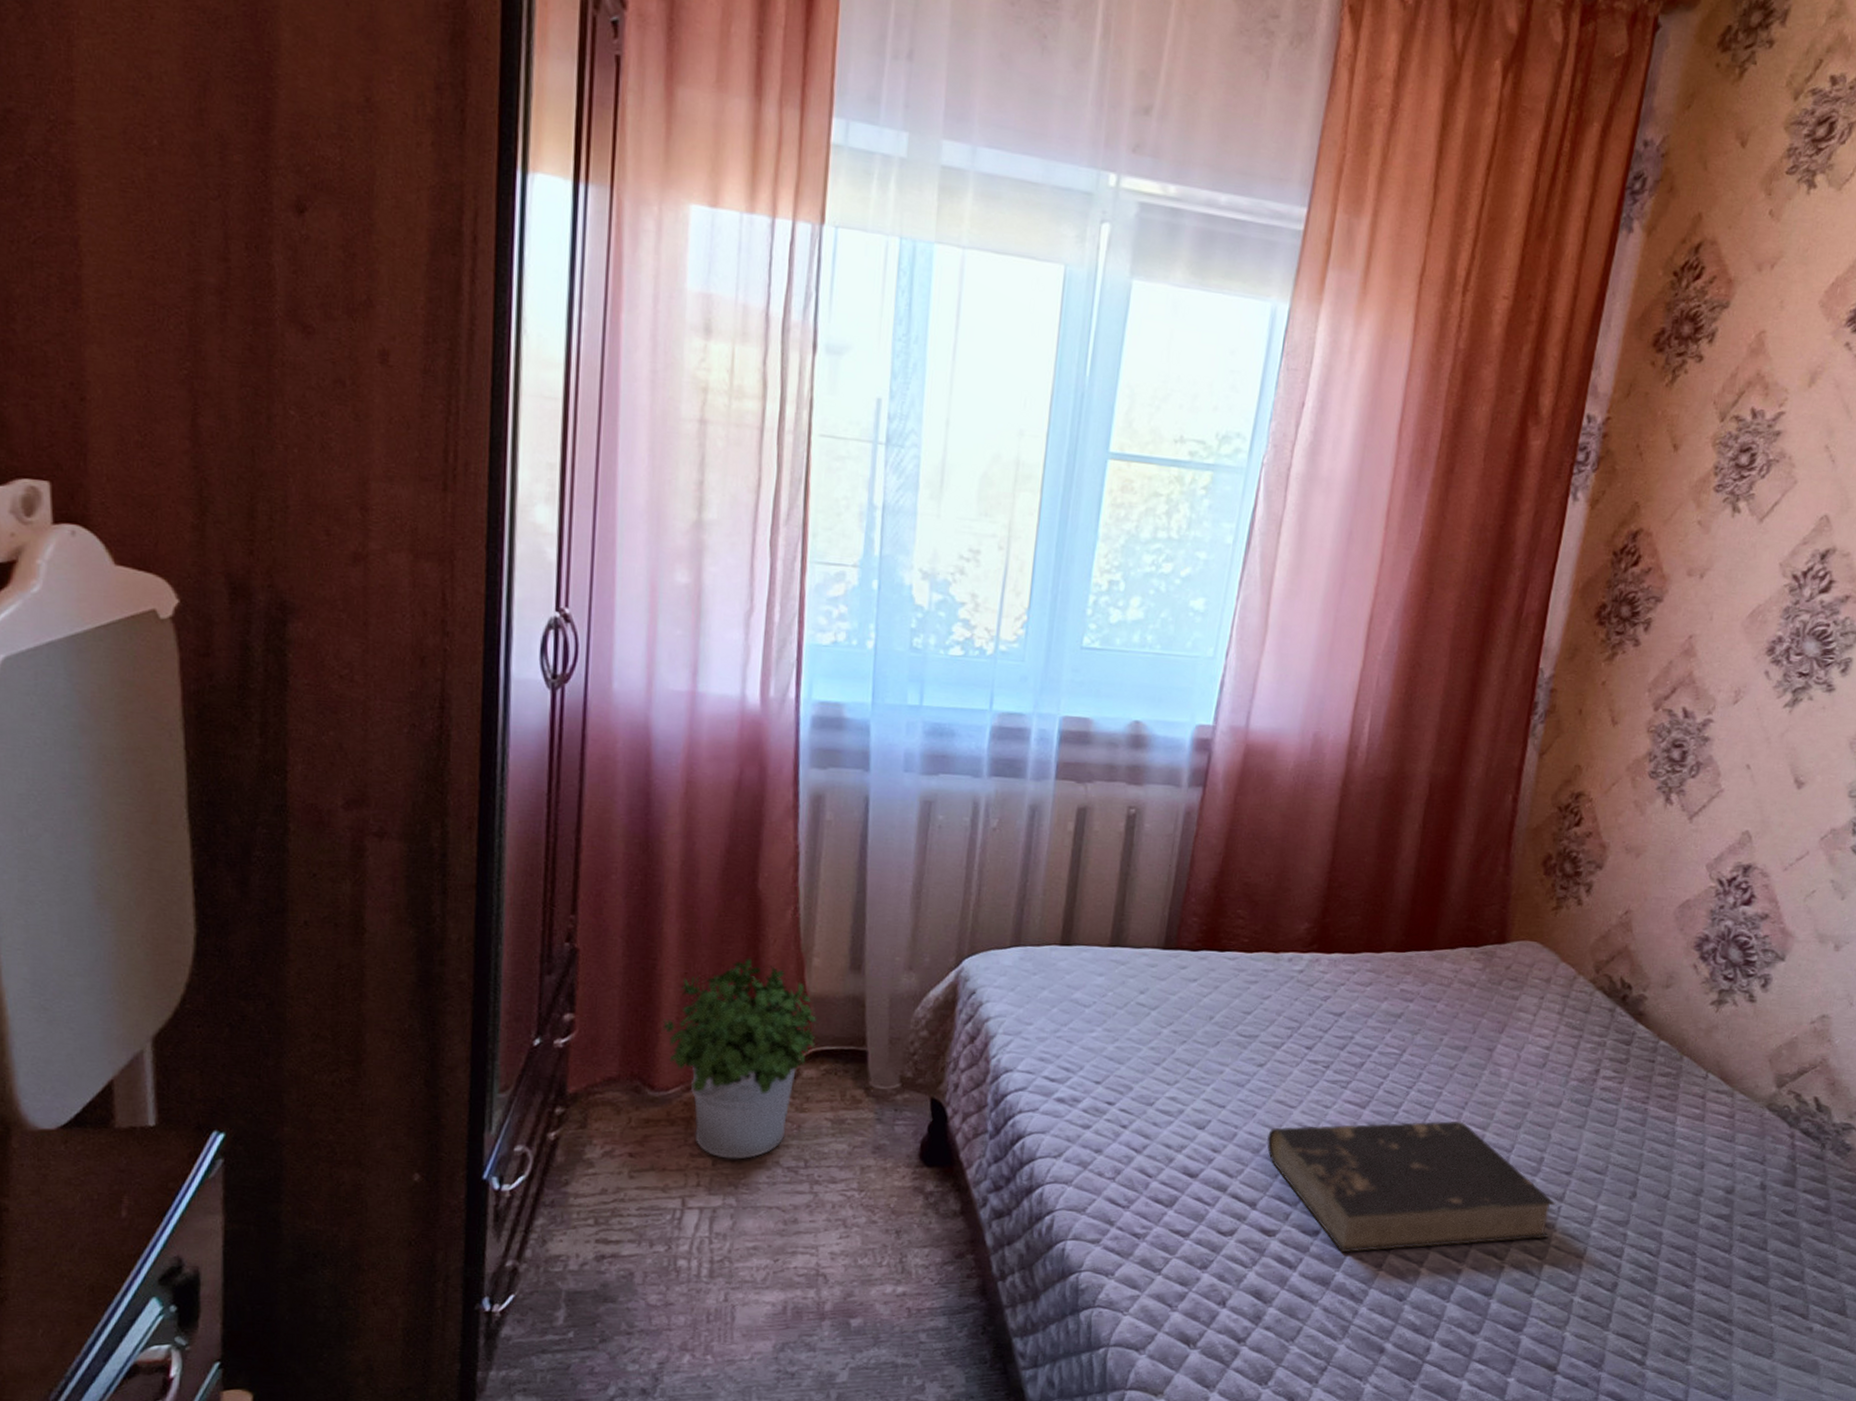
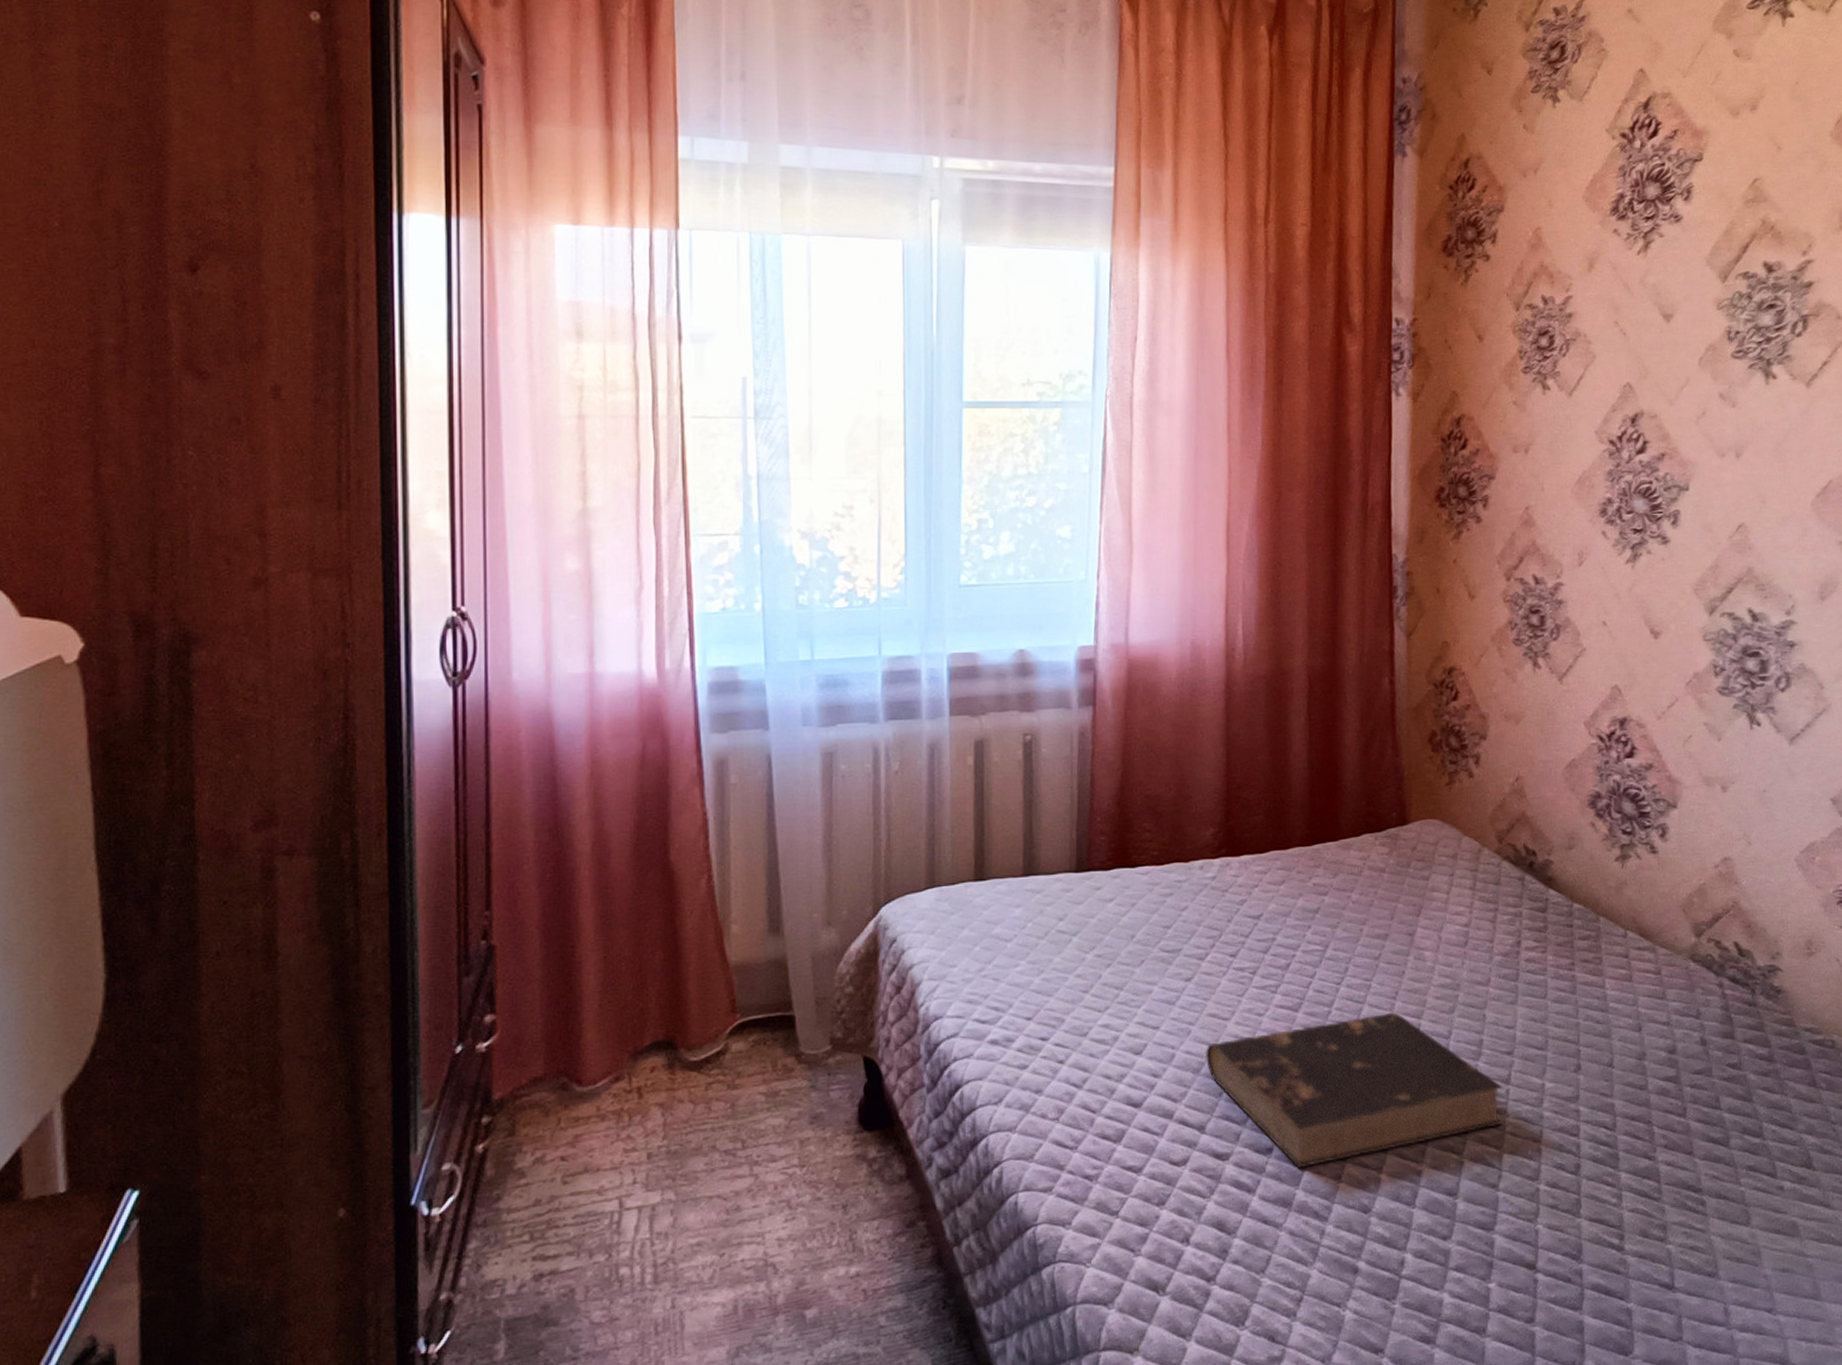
potted plant: present [661,958,818,1159] -> none [584,933,742,1150]

